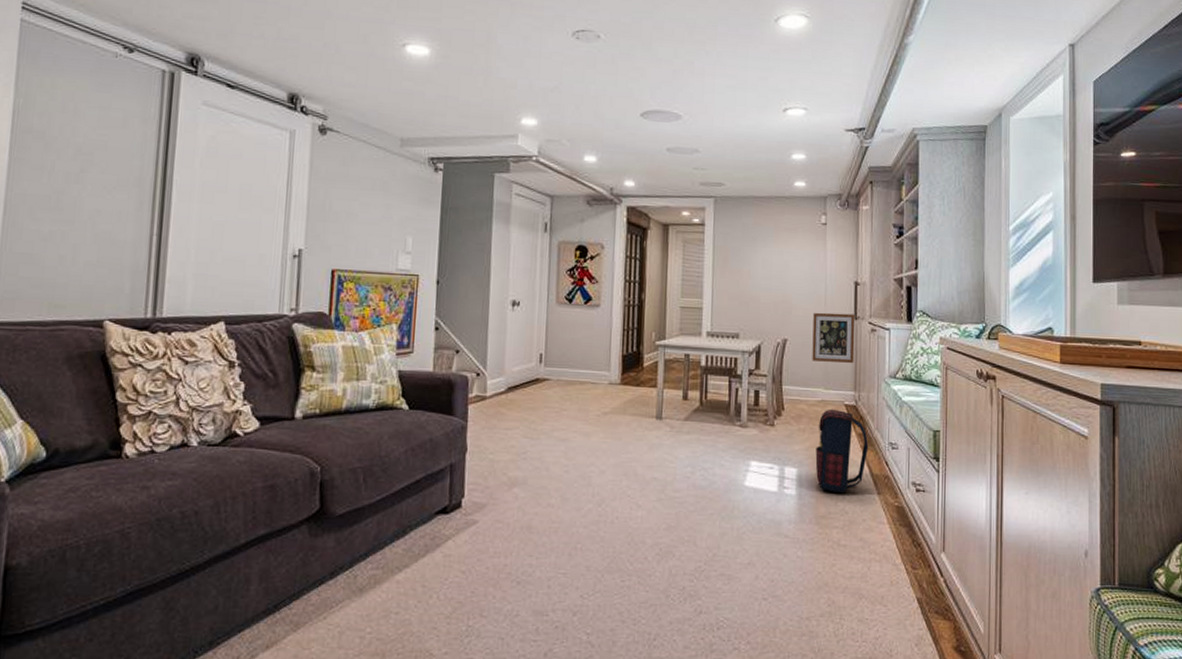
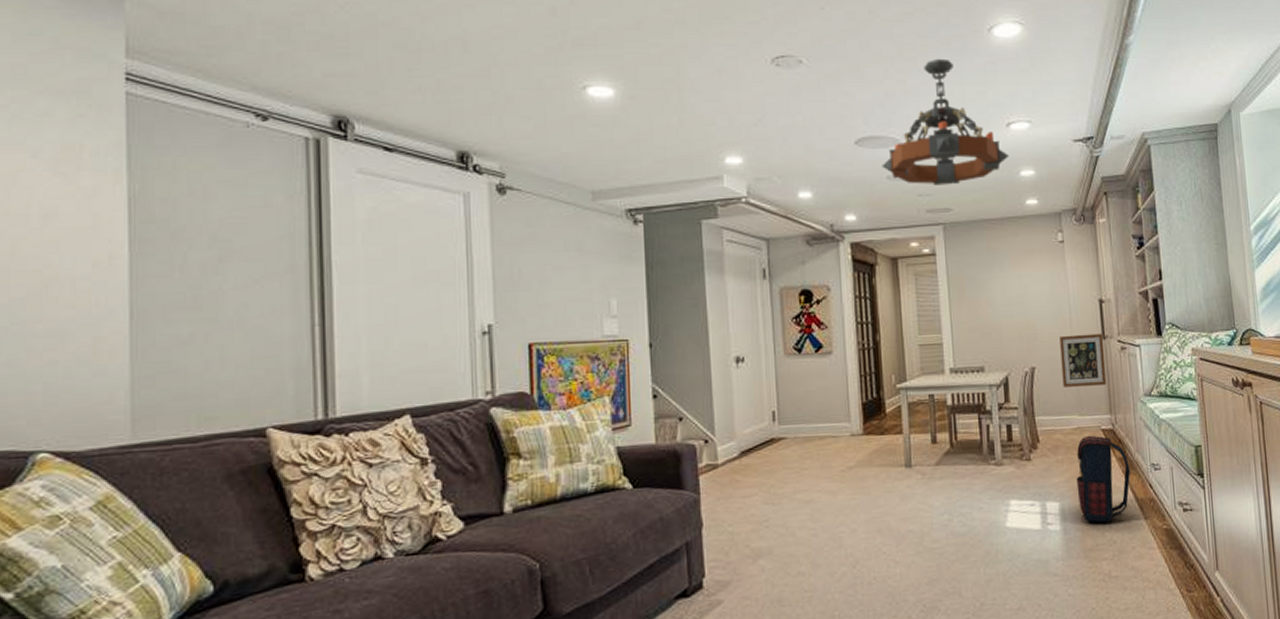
chandelier: none [663,43,784,162] -> present [881,58,1010,185]

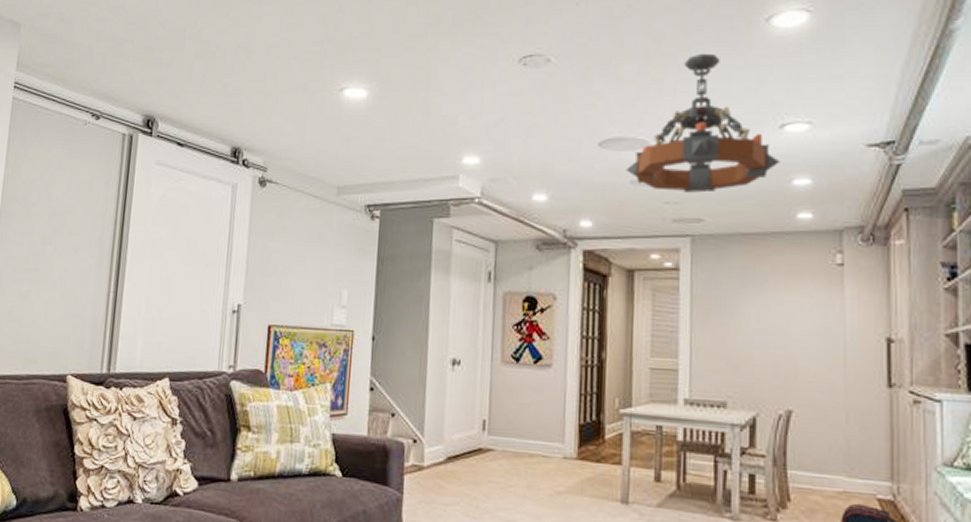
wall art: present [1060,333,1107,387] -> none [828,377,890,444]

